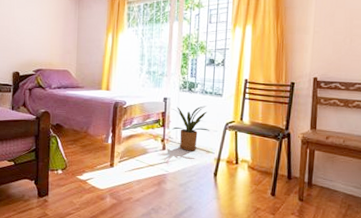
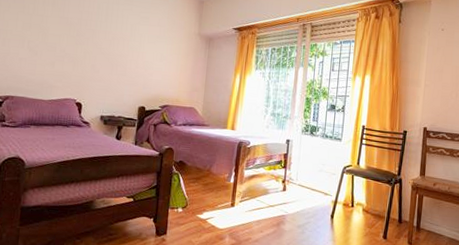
house plant: present [171,106,210,151] -> none [293,149,329,193]

